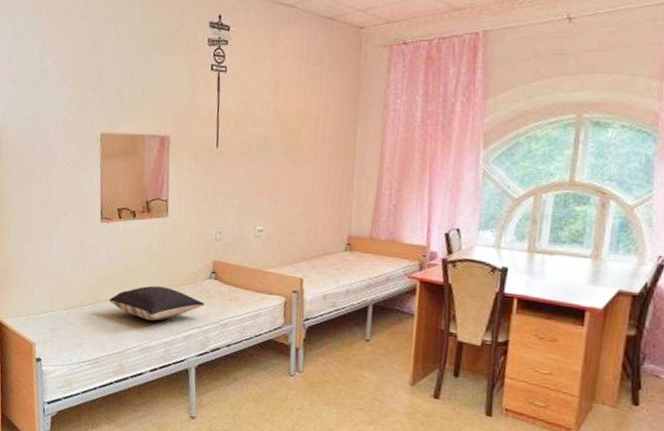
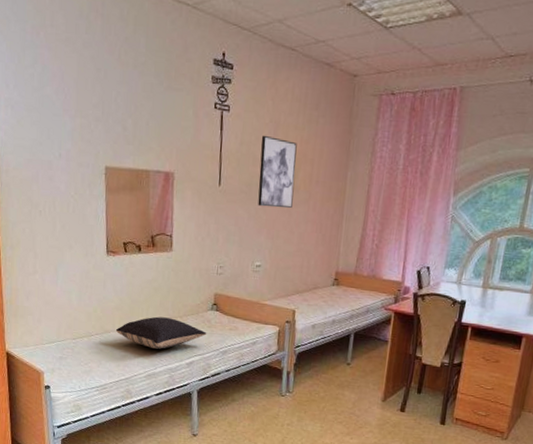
wall art: none [258,94,300,169] -> present [258,135,297,208]

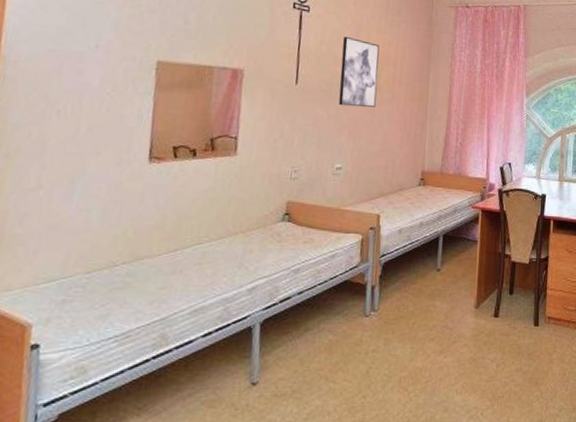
pillow: present [116,316,207,349] -> none [153,234,276,275]

